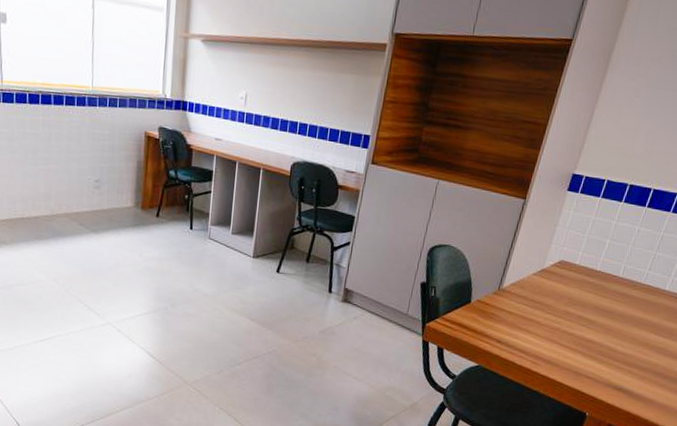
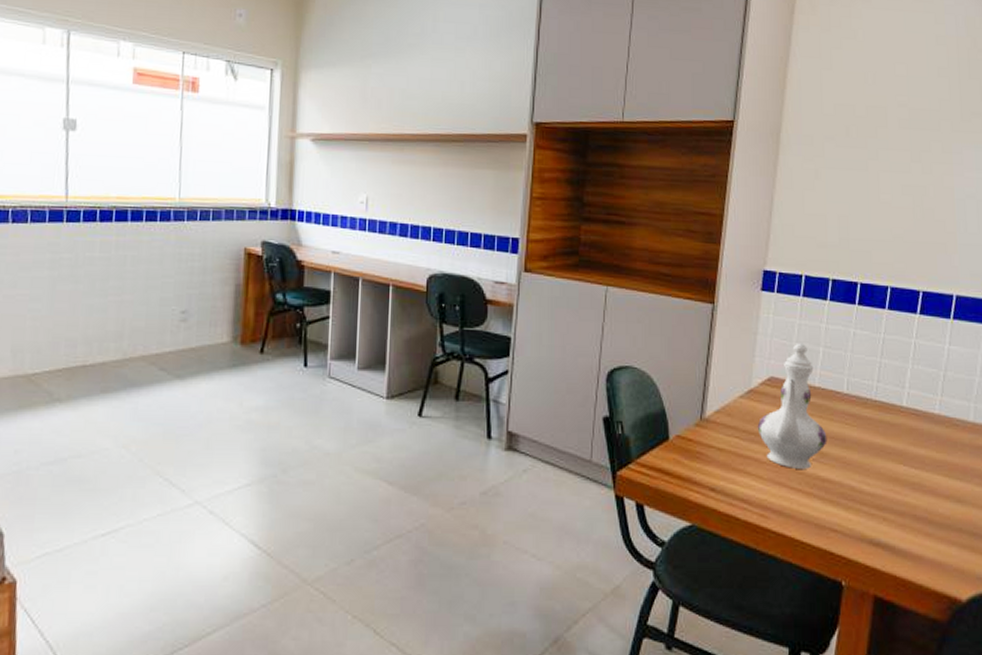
ewer: none [542,235,599,332] -> present [757,342,827,469]

